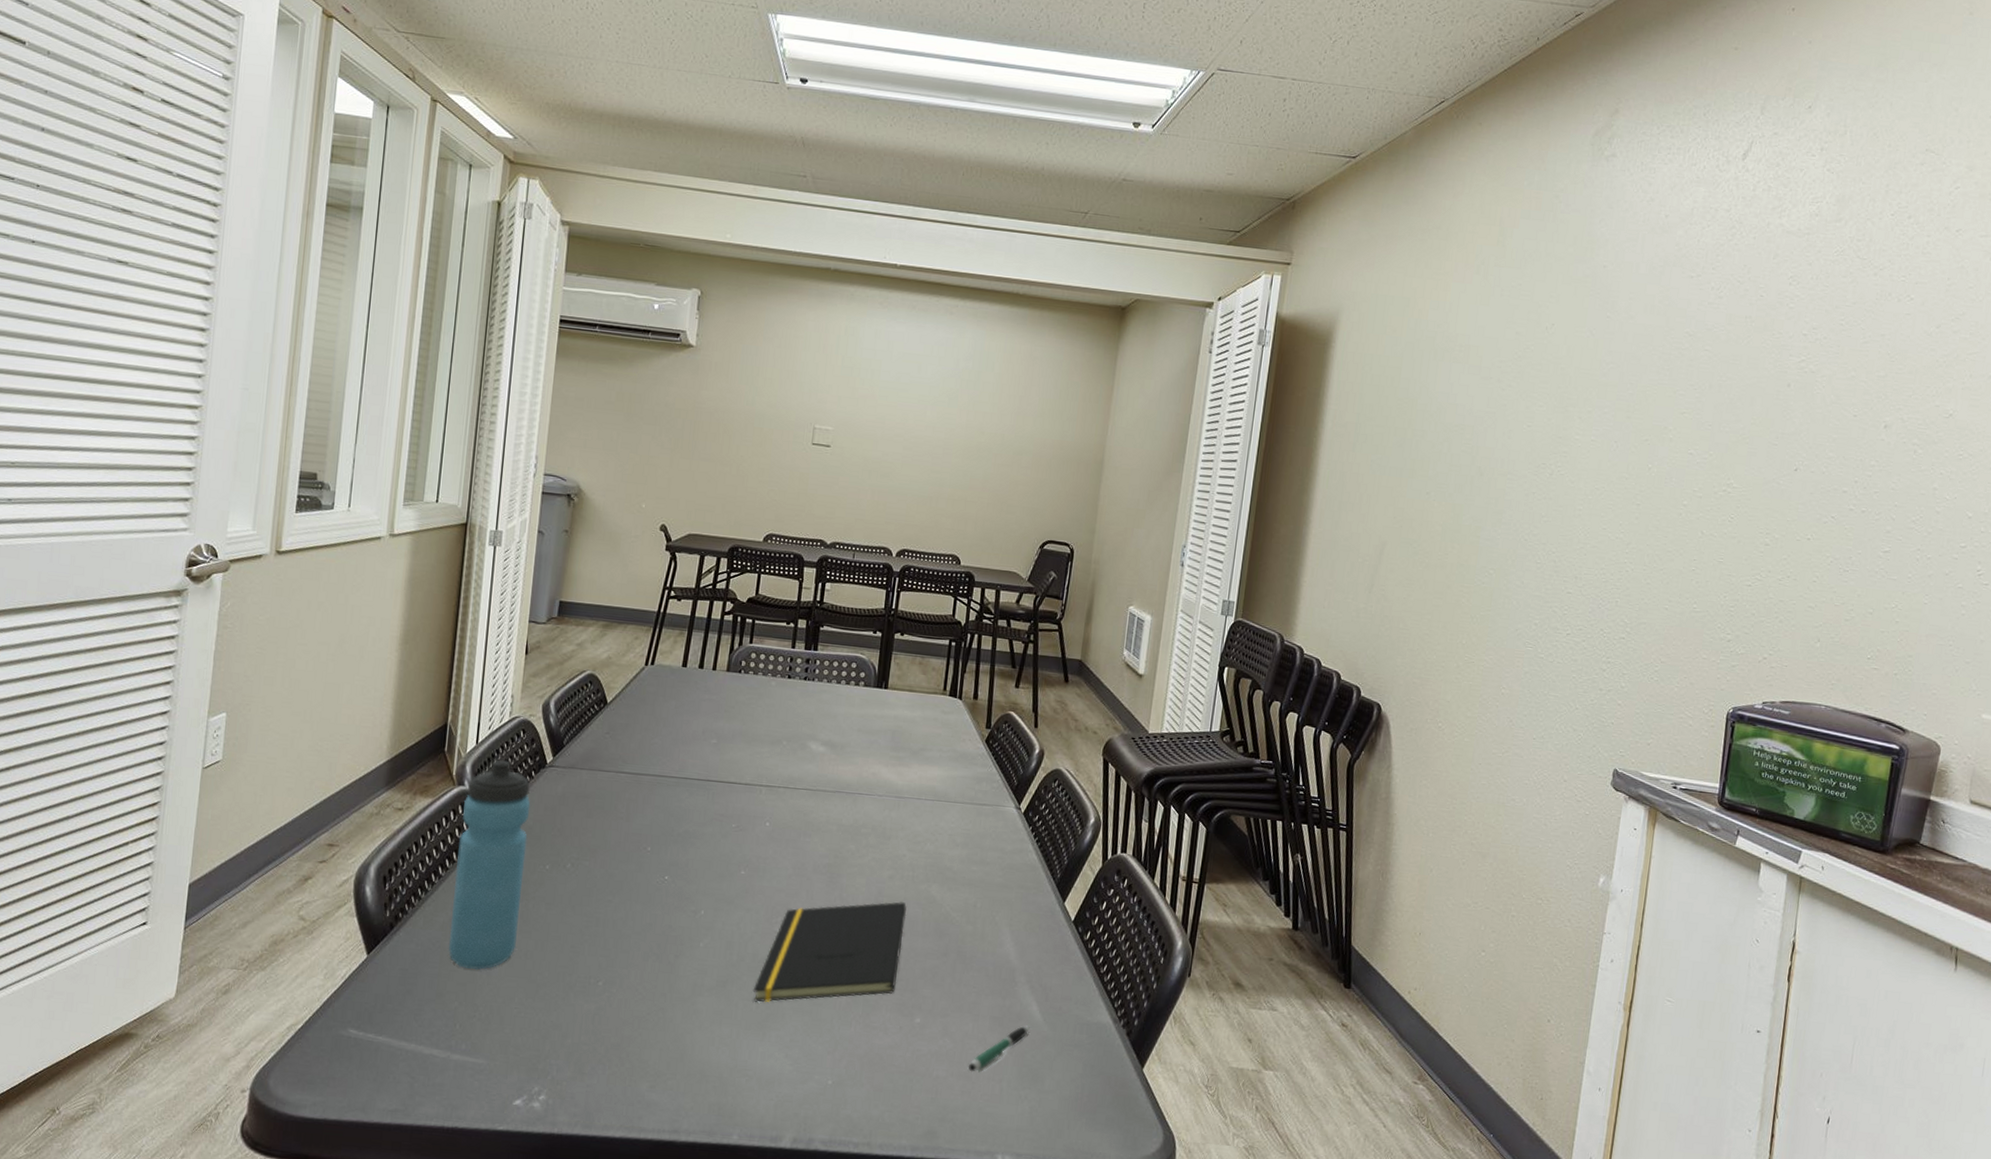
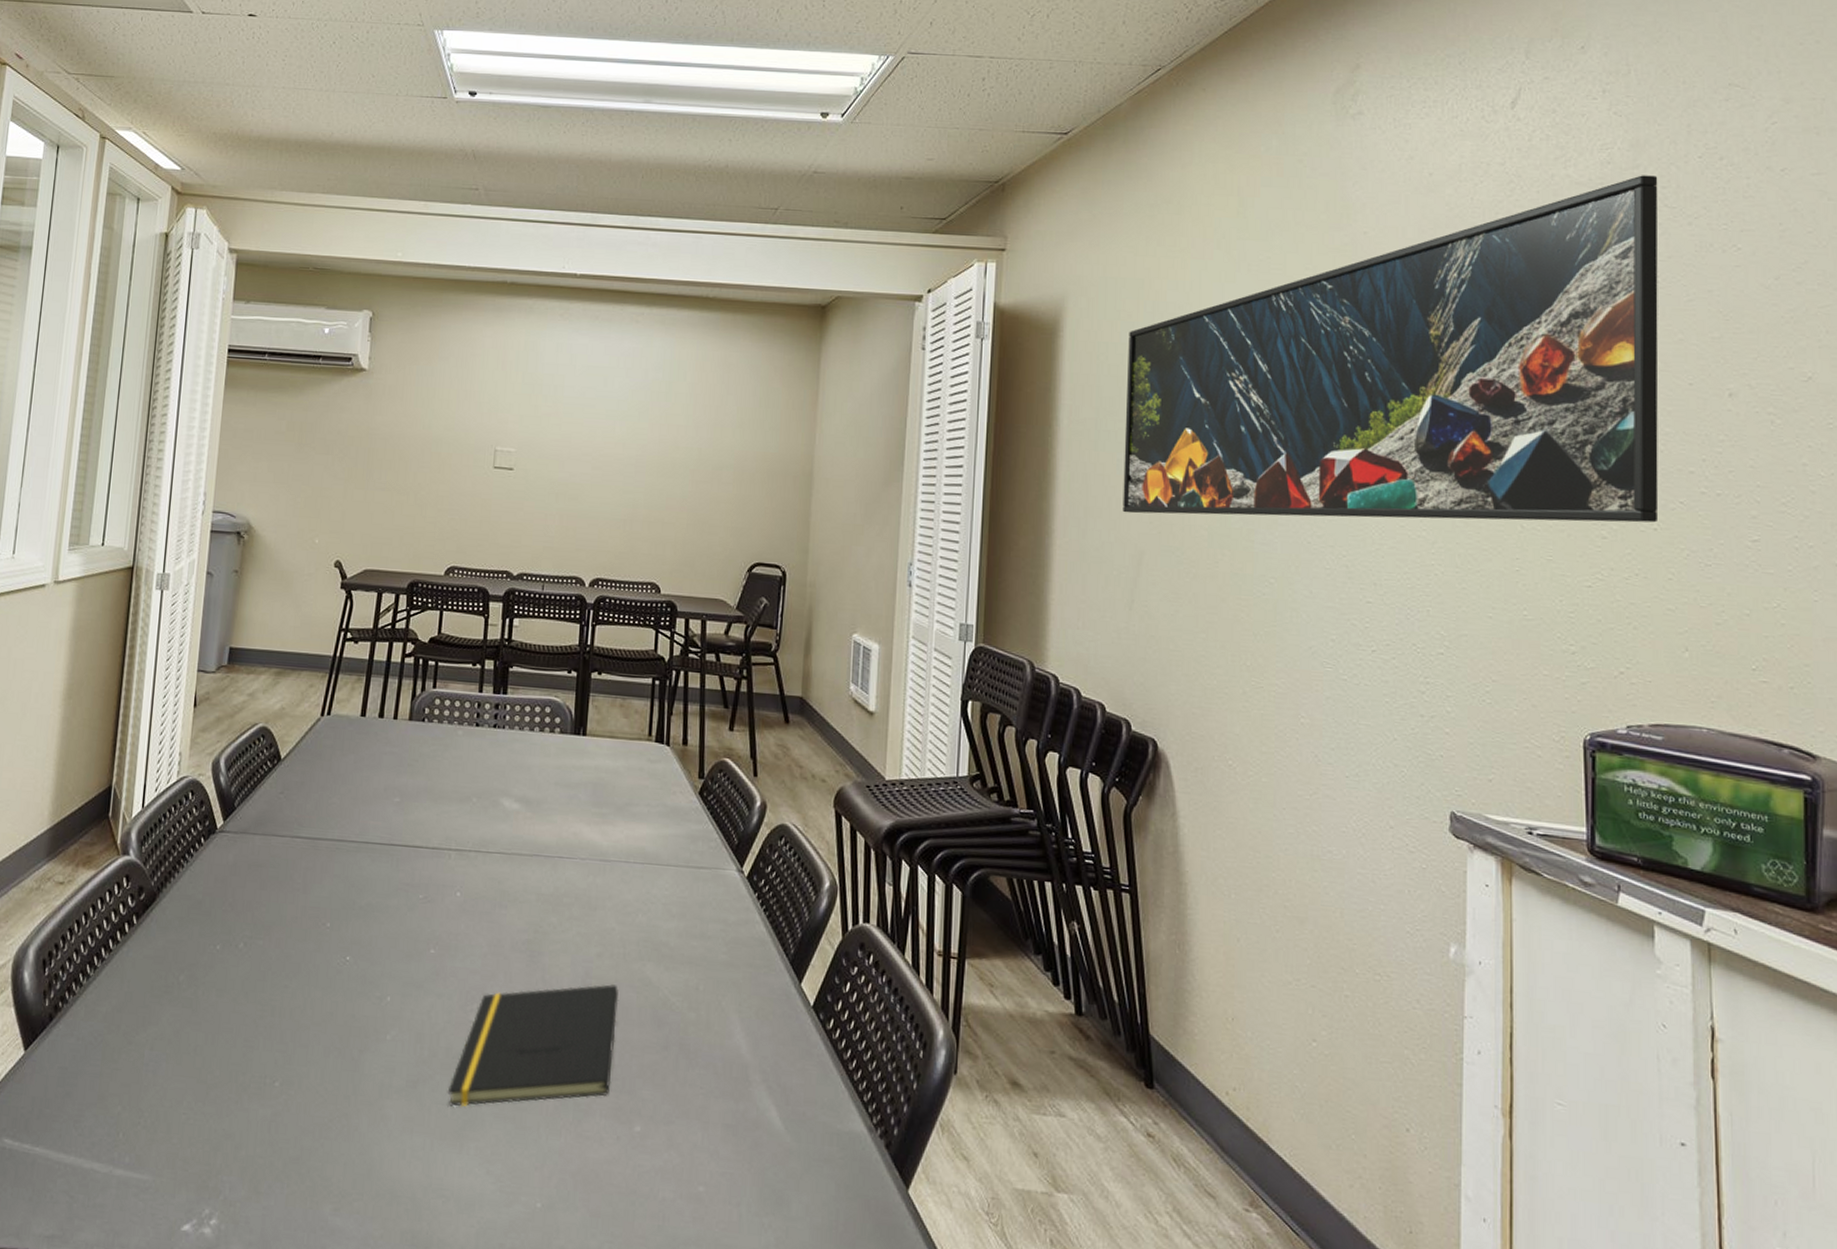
water bottle: present [449,760,531,970] -> none [111,825,200,1069]
pen: present [969,1025,1030,1073] -> none [700,1135,770,1195]
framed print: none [1371,228,1856,533] -> present [1122,175,1659,523]

